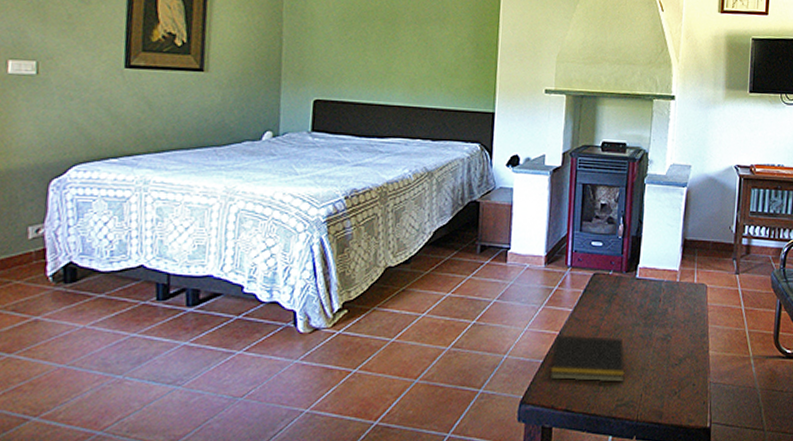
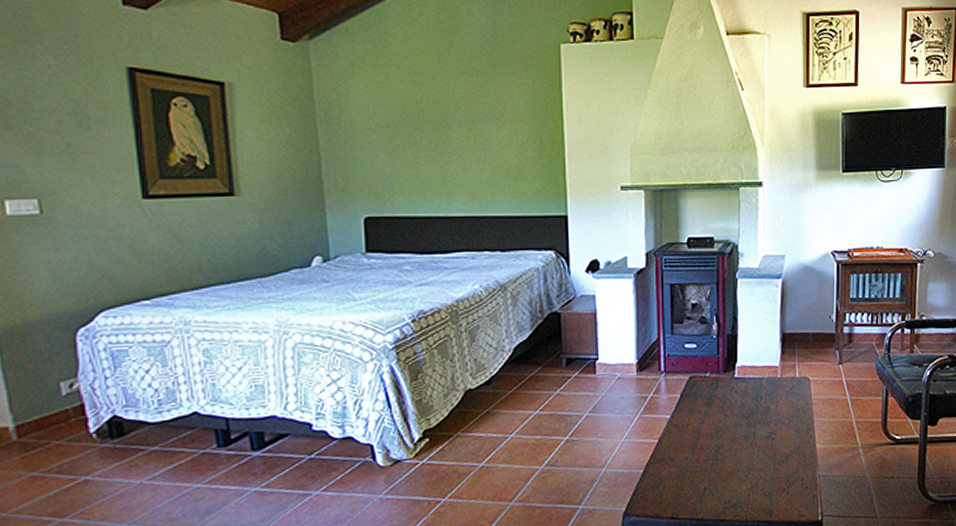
notepad: present [550,335,625,382] -> none [651,440,730,488]

